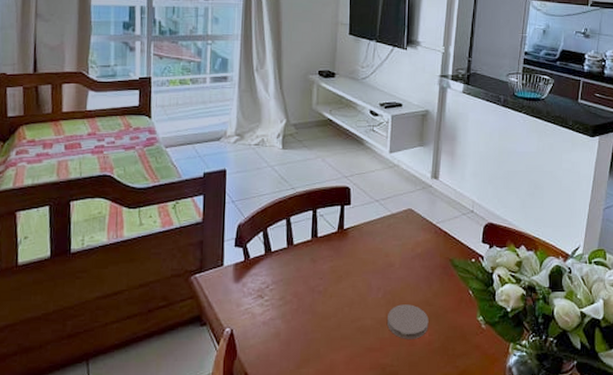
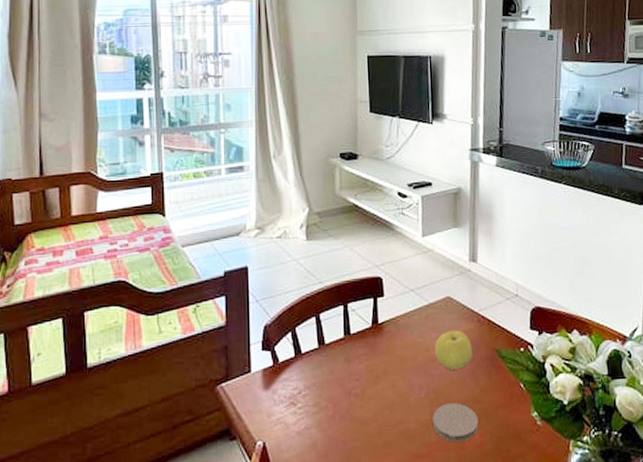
fruit: none [394,239,428,275] -> present [435,330,472,370]

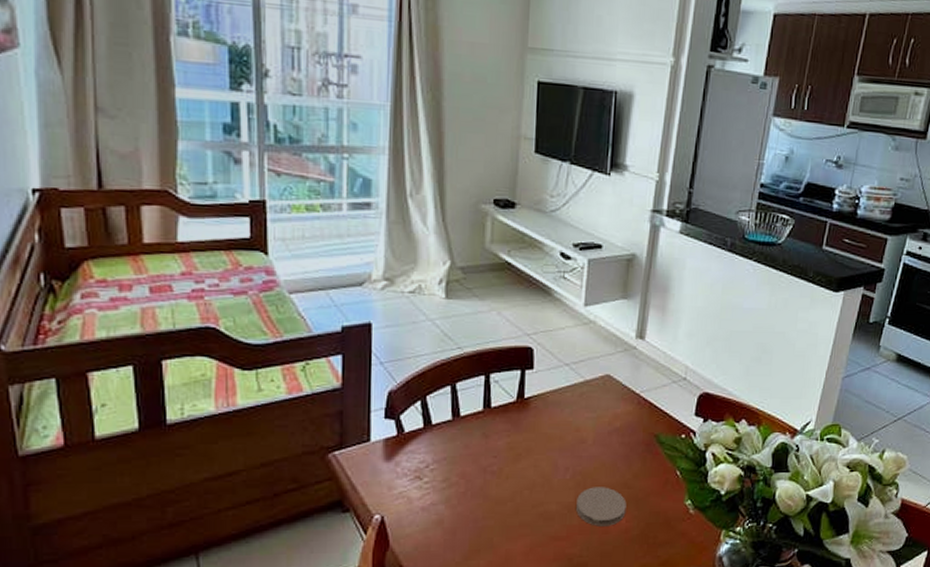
fruit: present [435,330,472,370] -> none [586,411,628,453]

